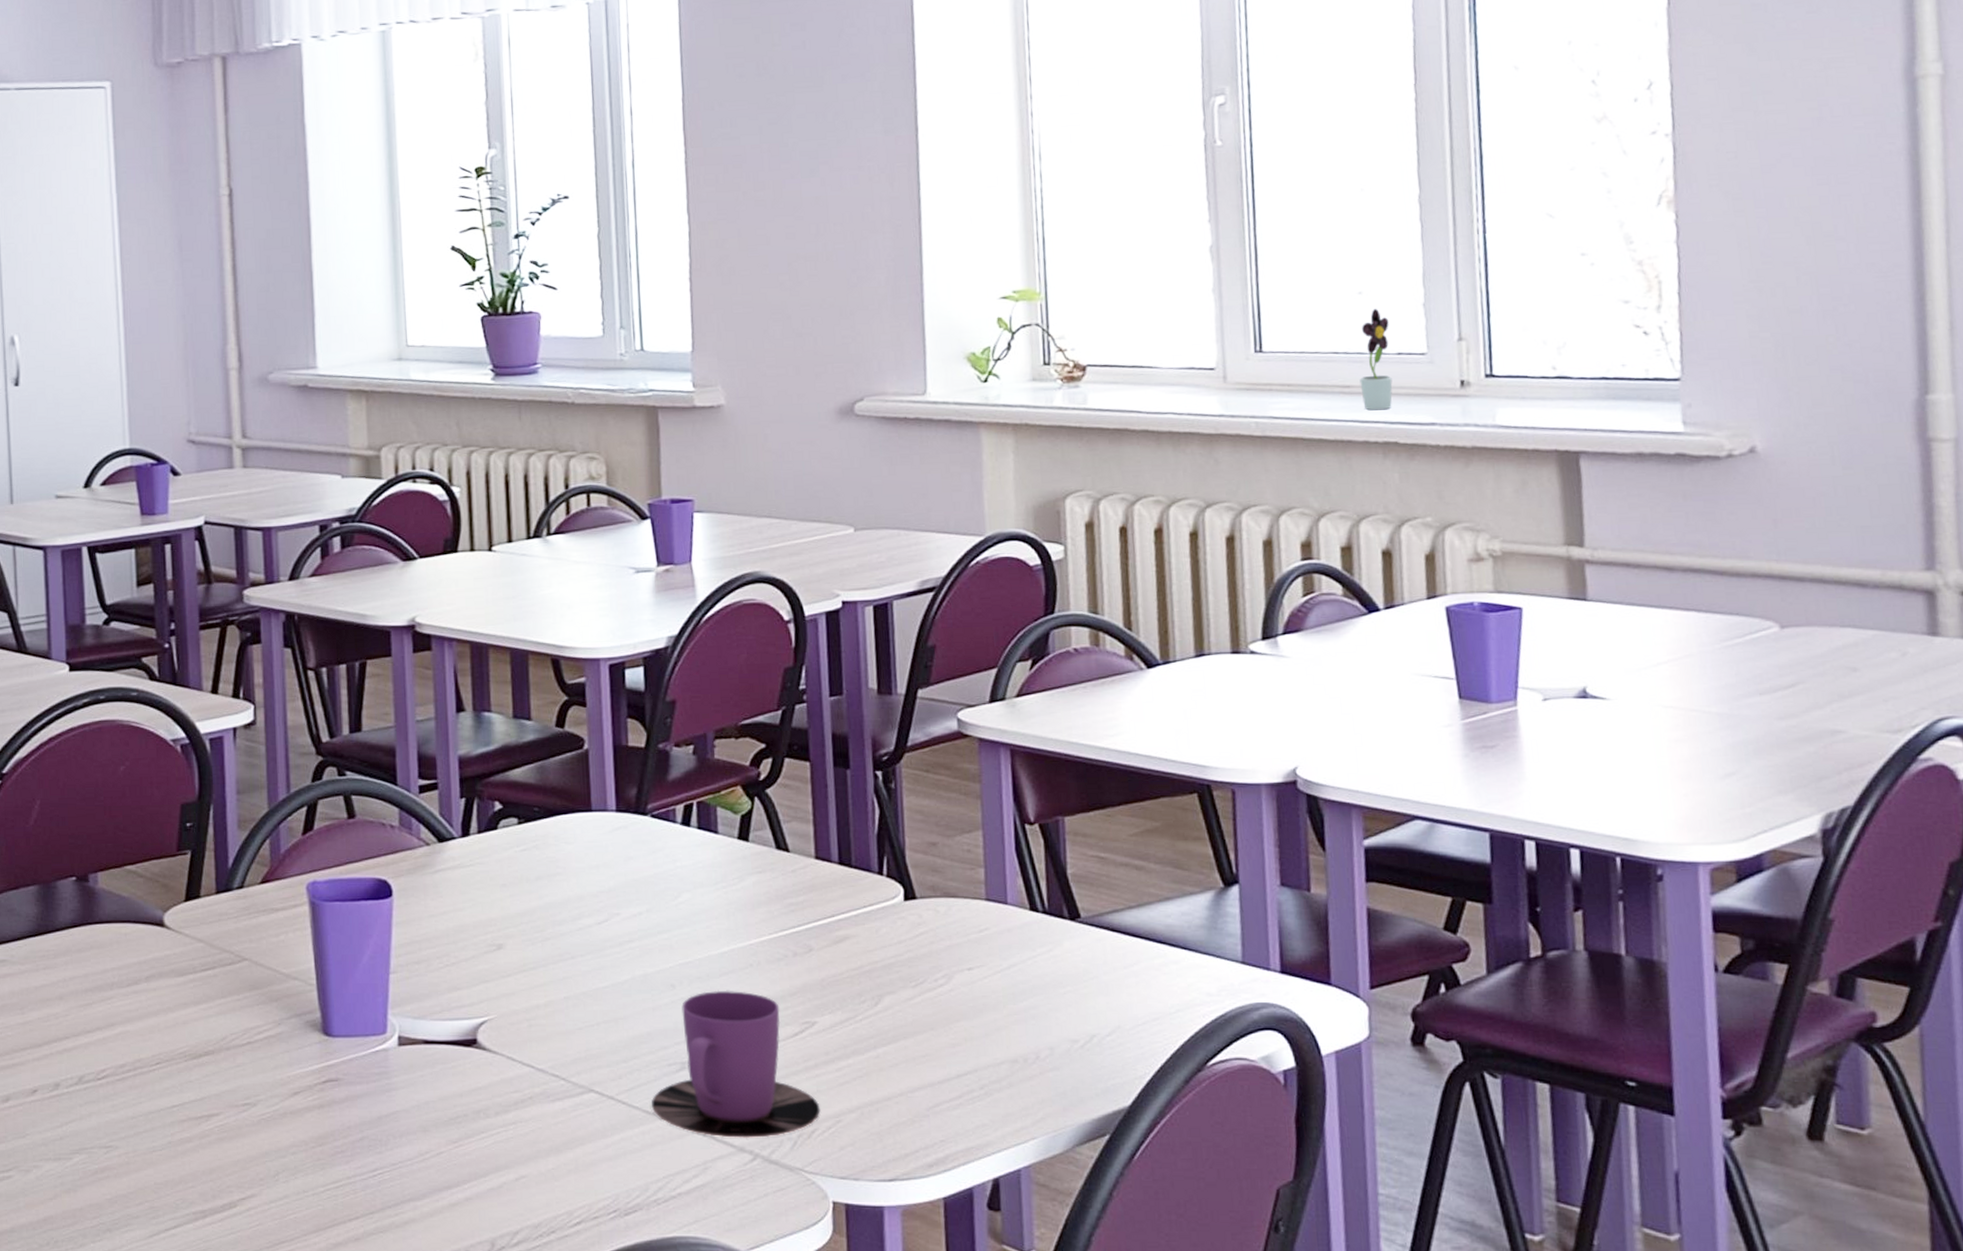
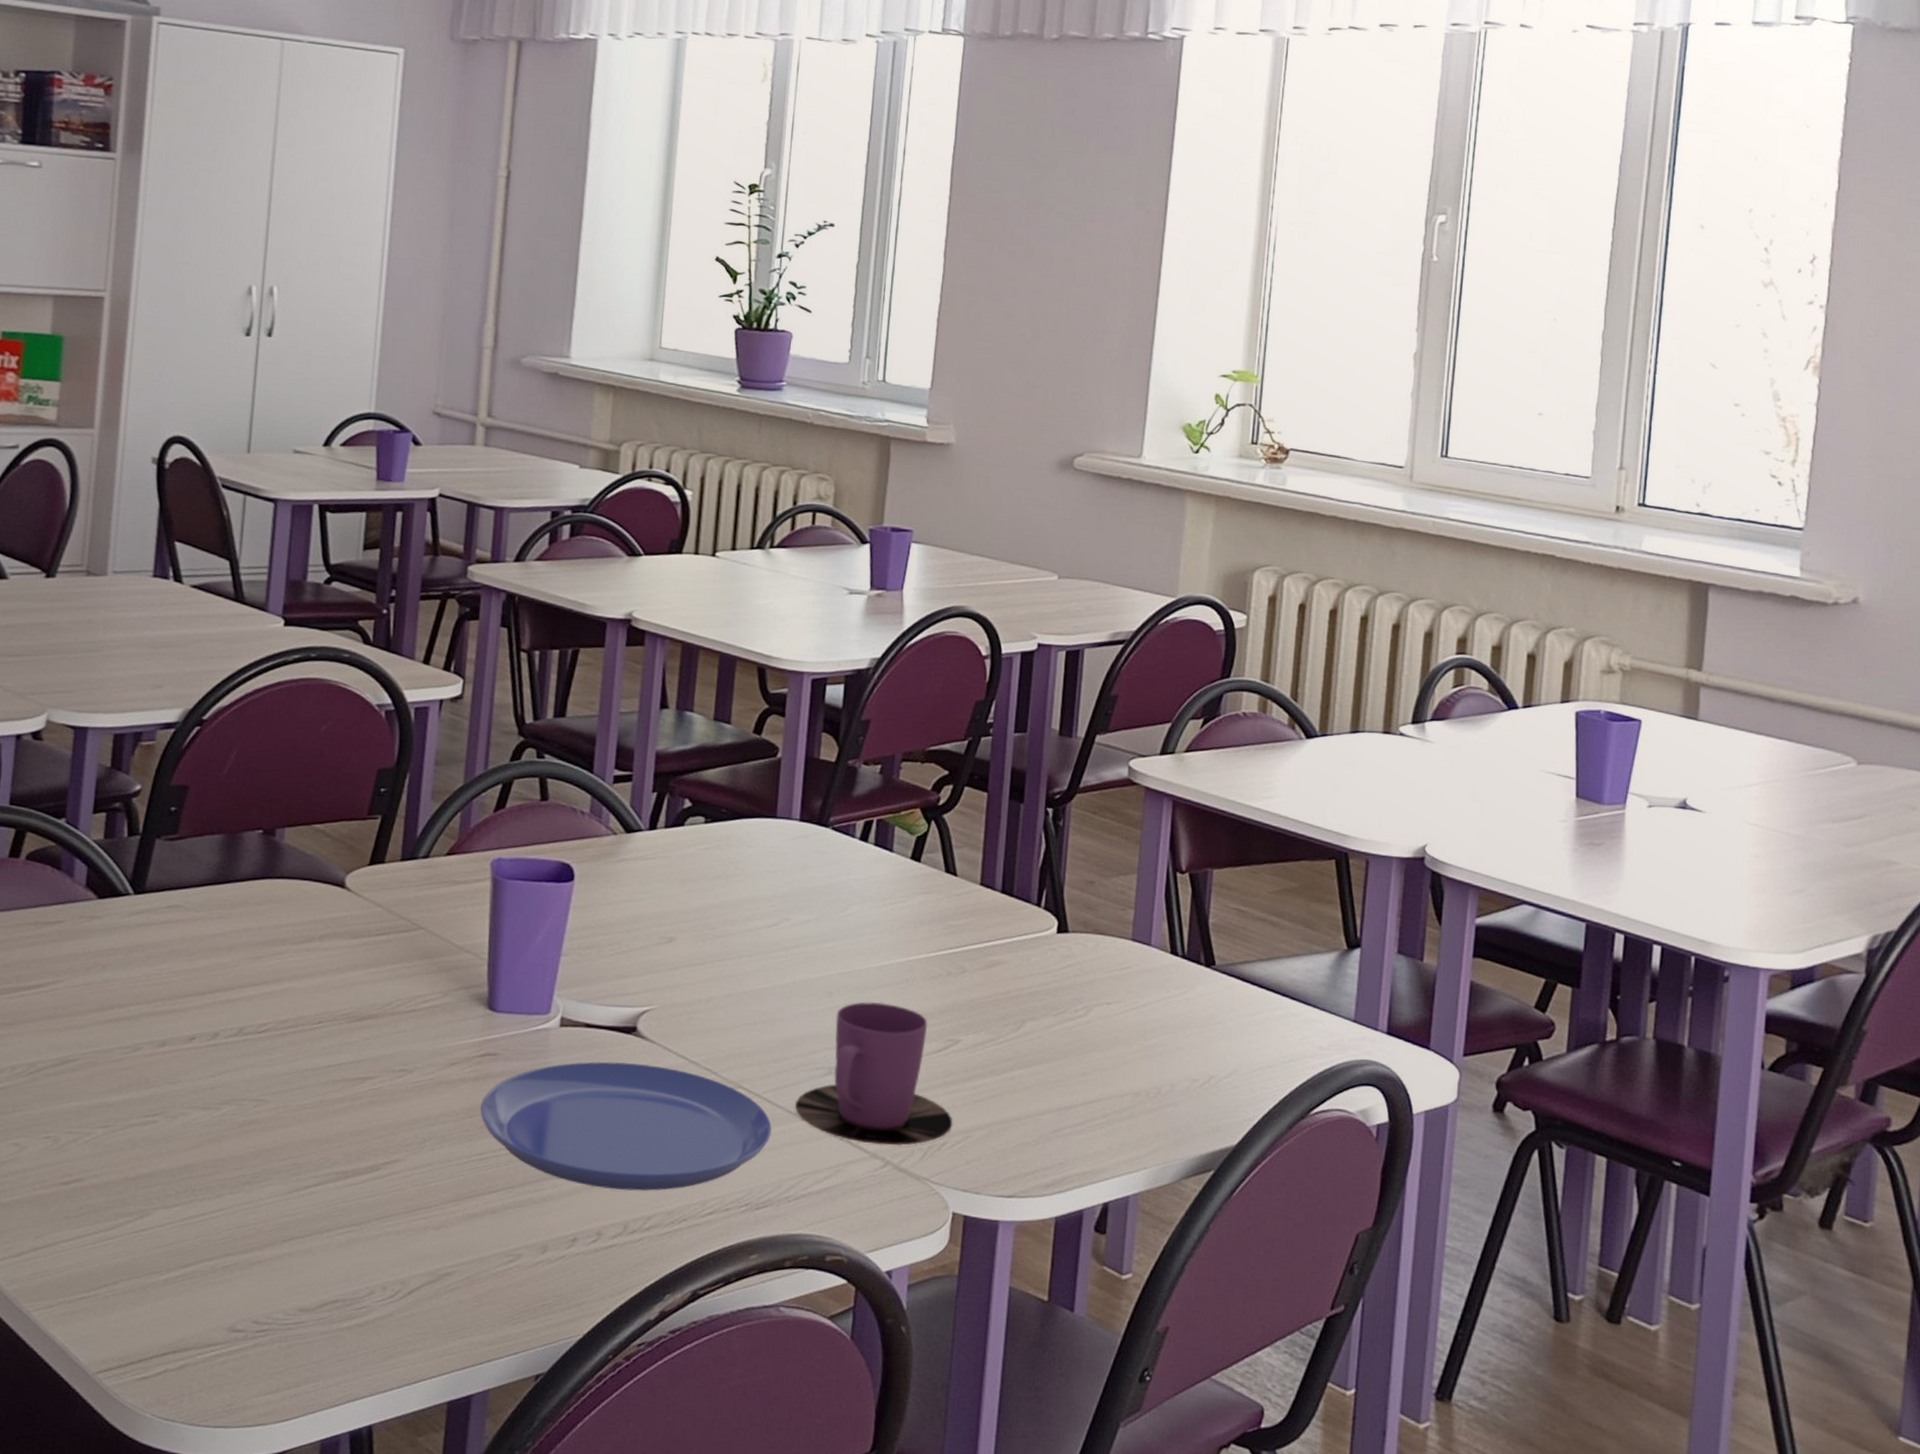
plate: none [329,1076,631,1206] -> present [480,1061,772,1191]
potted flower: present [1359,308,1393,411] -> none [1529,429,1562,525]

